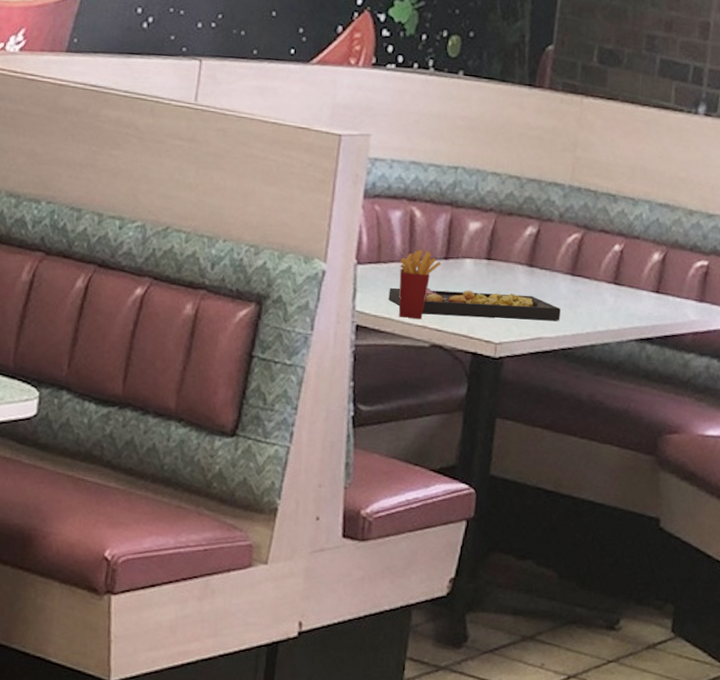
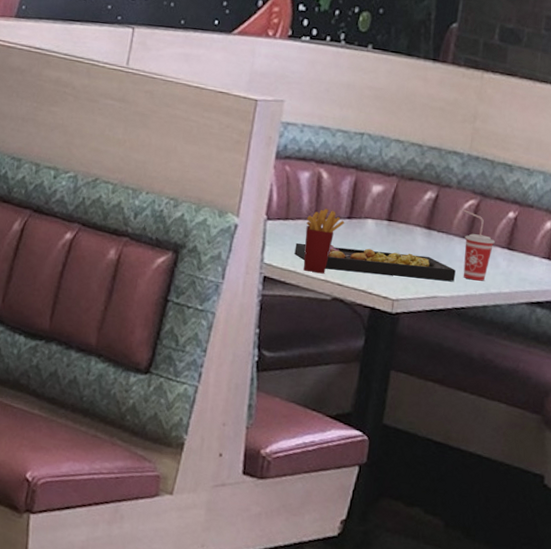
beverage cup: none [566,244,601,319] -> present [463,210,495,281]

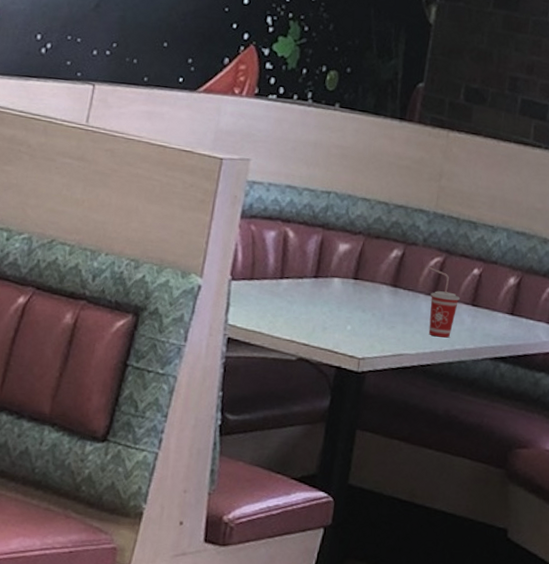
food tray: present [294,242,456,281] -> none [259,303,421,339]
french fries: present [303,208,345,273] -> none [268,267,311,333]

